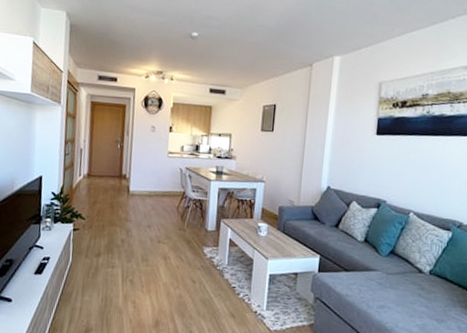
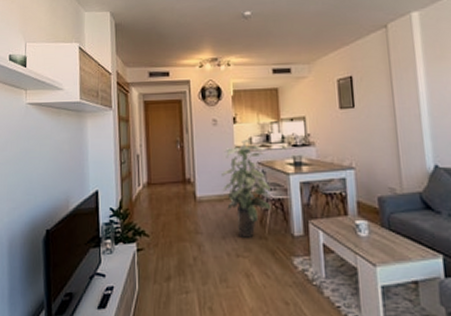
indoor plant: none [152,147,195,229] -> present [222,140,271,238]

